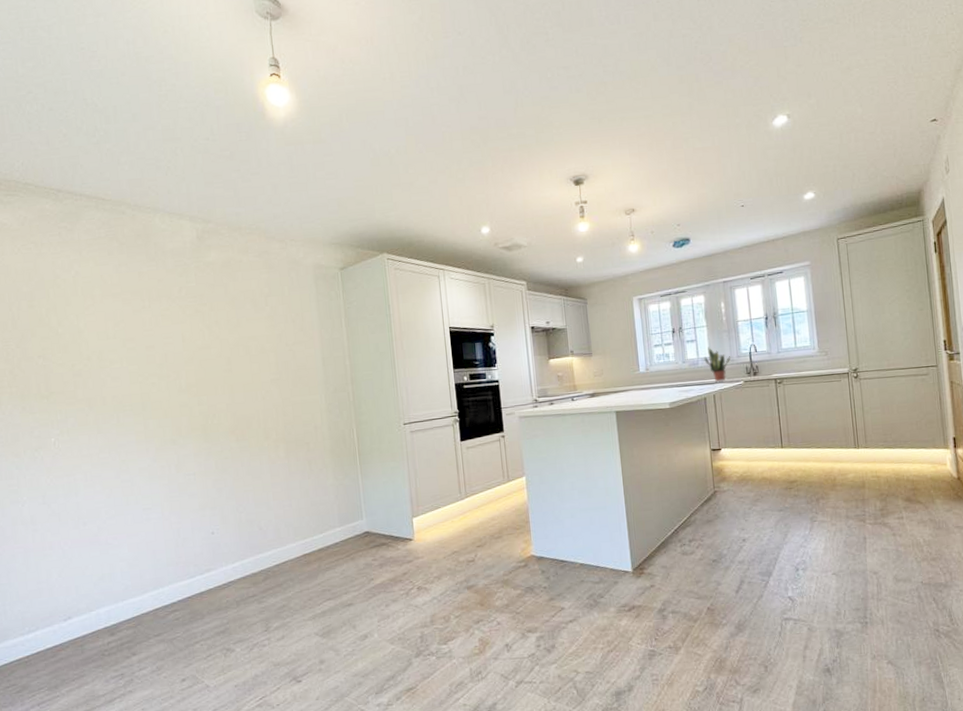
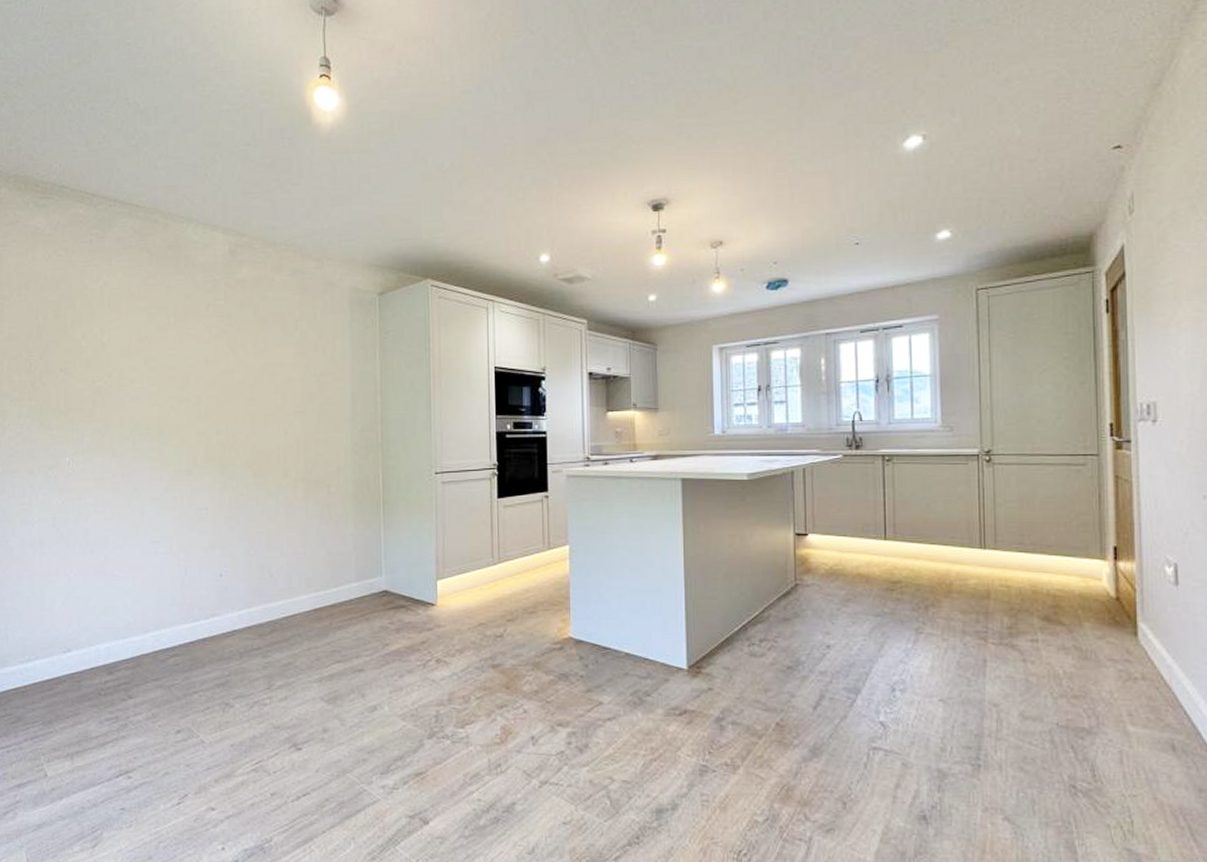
potted plant: present [704,347,731,382] -> none [795,410,829,453]

